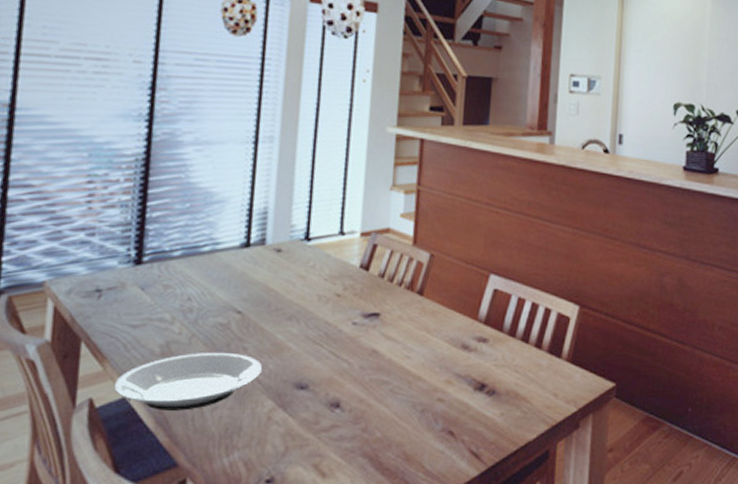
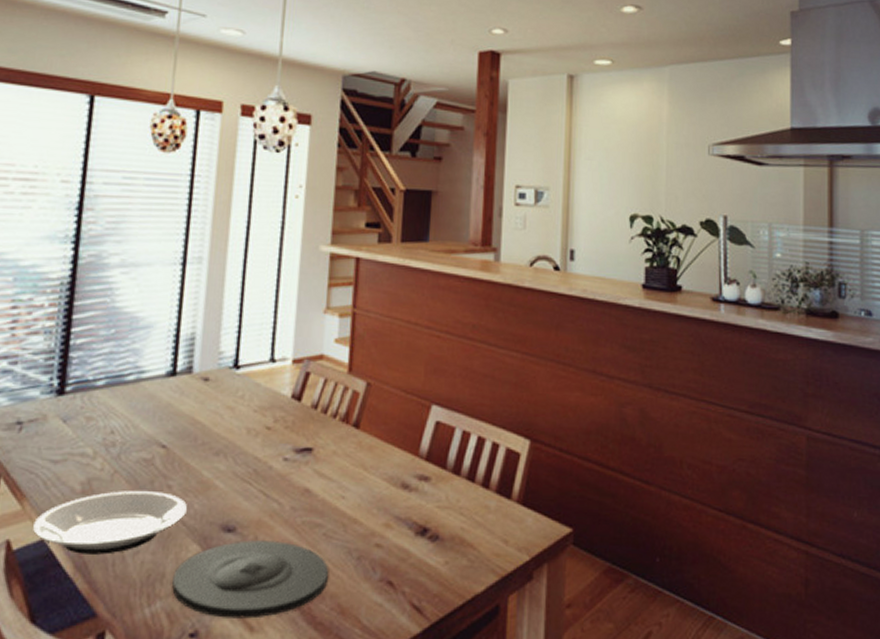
plate: none [249,396,395,466] -> present [172,540,329,619]

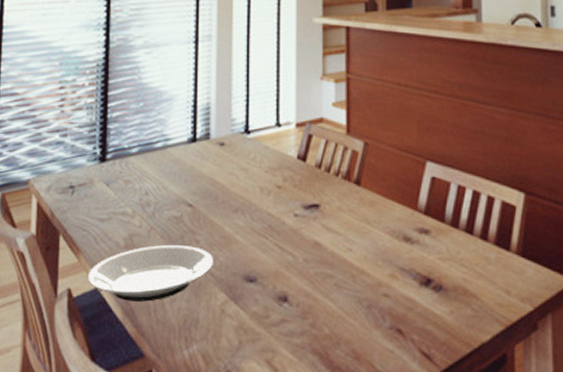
plate: present [172,540,329,619] -> none [205,290,342,362]

